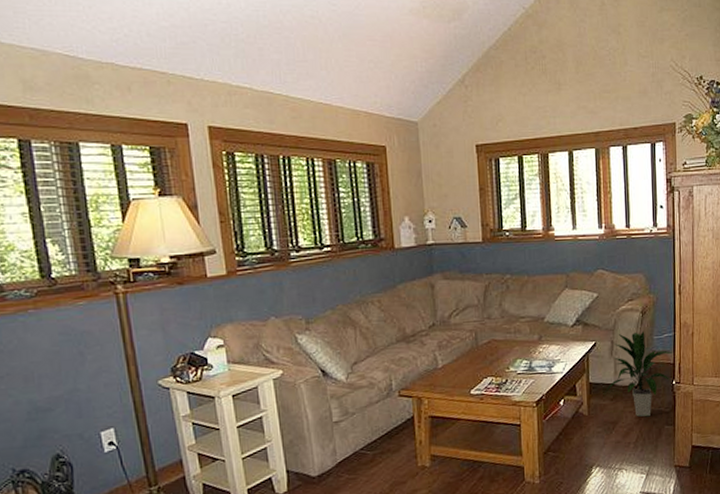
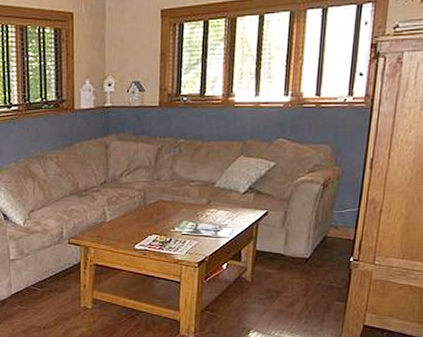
indoor plant: present [605,331,674,417] -> none [272,204,355,291]

